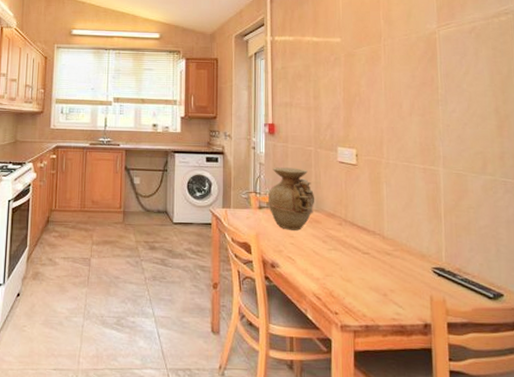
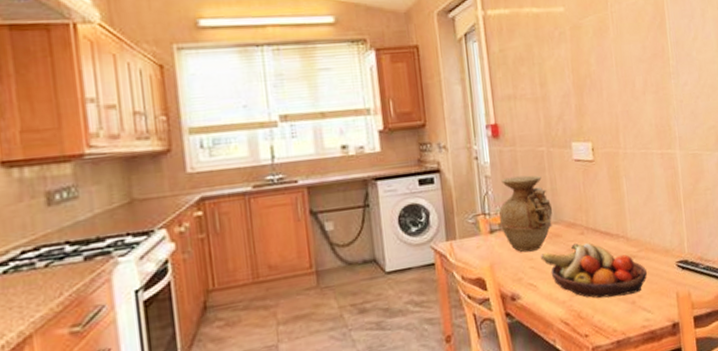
fruit bowl: none [301,232,401,287] -> present [541,243,647,299]

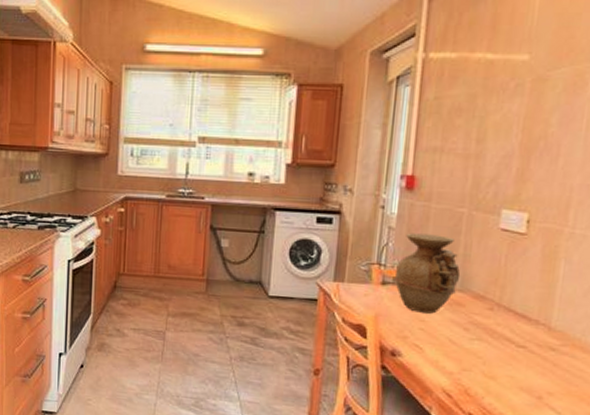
fruit bowl: present [541,243,647,299] -> none [434,317,567,389]

